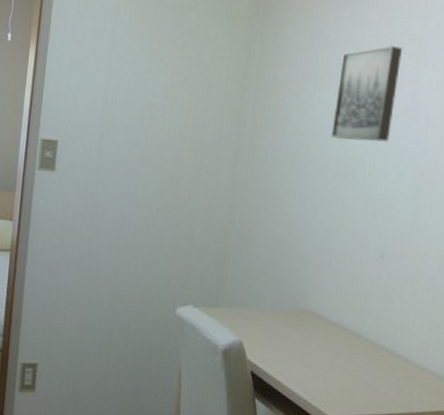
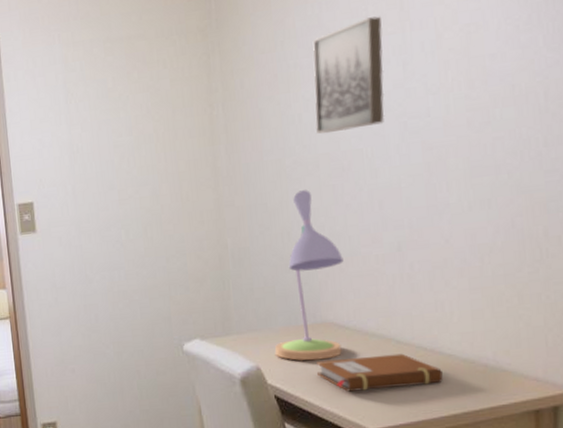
desk lamp: none [258,185,334,345] -> present [274,190,344,361]
notebook: none [291,346,398,384] -> present [316,353,443,392]

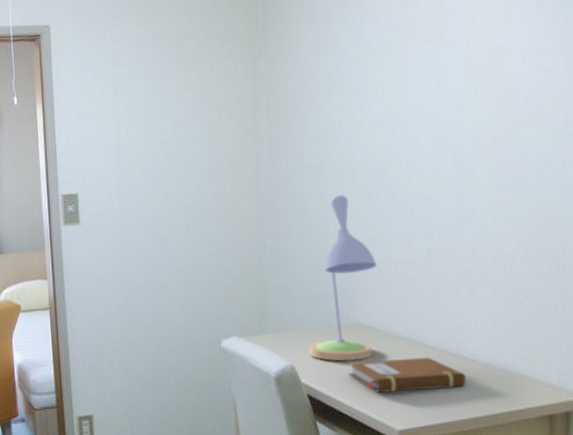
wall art: present [312,16,385,134] -> none [353,32,419,142]

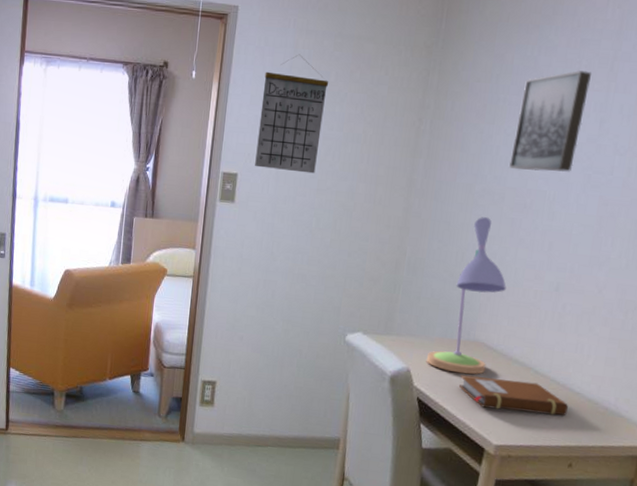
calendar: none [88,62,158,184] -> present [255,54,329,174]
wall art: none [353,32,419,142] -> present [509,69,591,172]

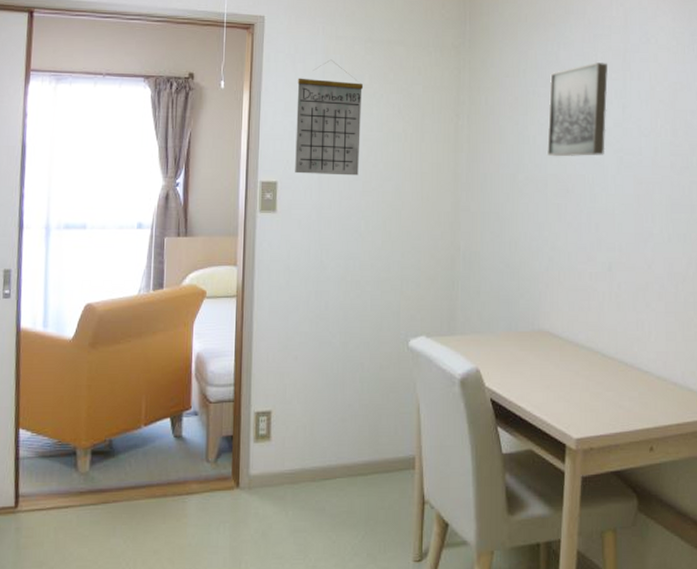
desk lamp: present [426,217,506,375] -> none [494,205,562,367]
notebook: present [458,375,568,416] -> none [530,366,639,400]

